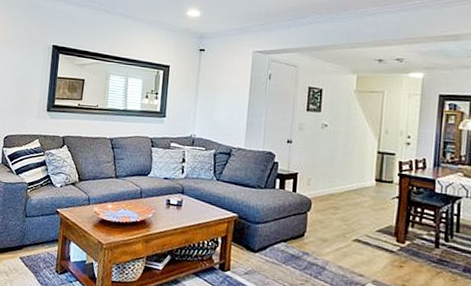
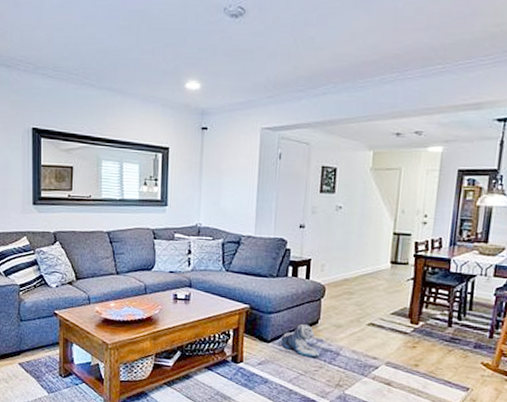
plush toy: none [267,235,306,271] -> present [281,323,320,358]

